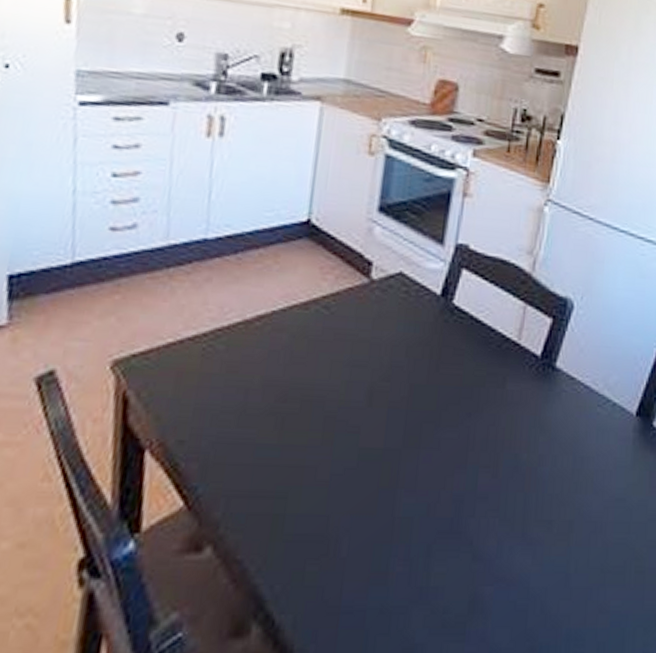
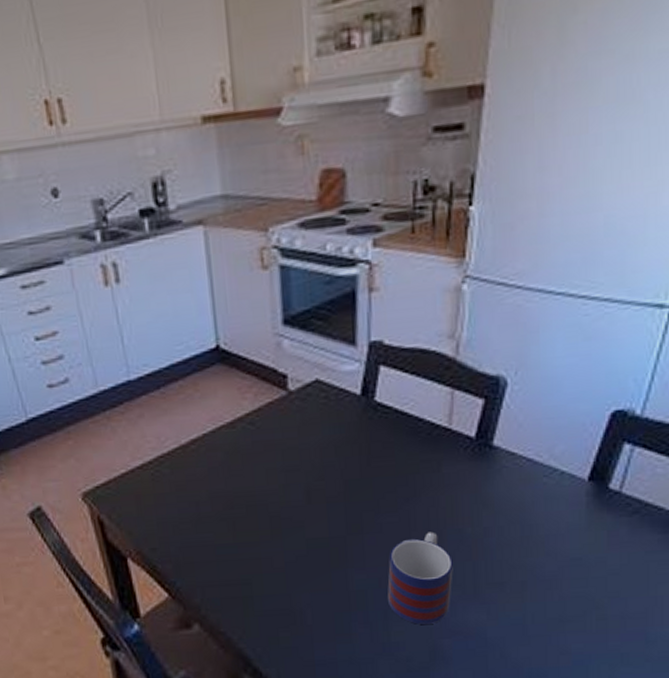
mug: none [434,454,506,566] -> present [387,531,453,625]

